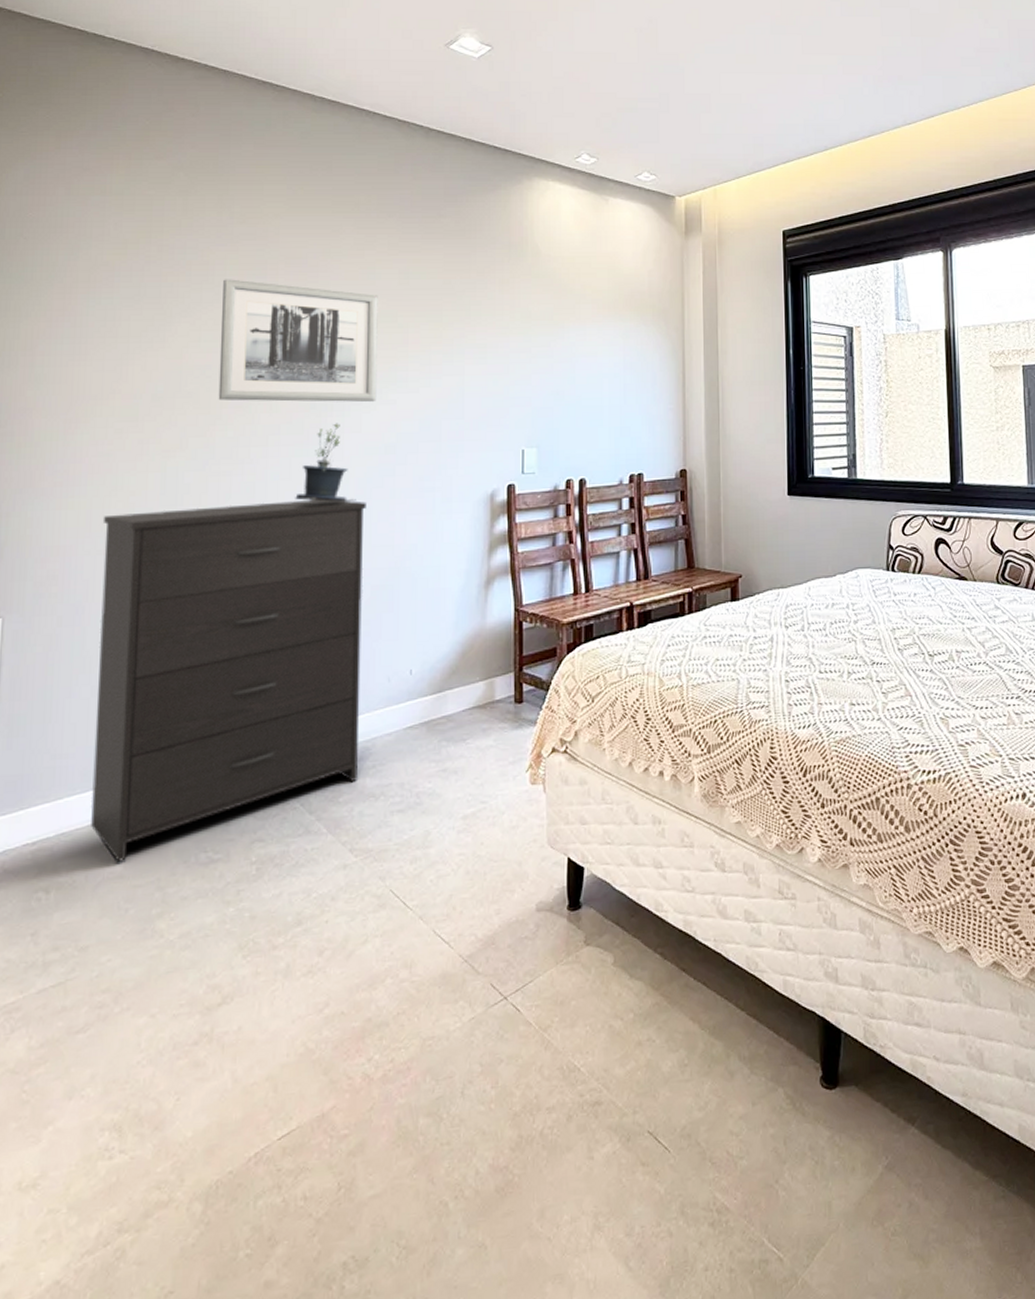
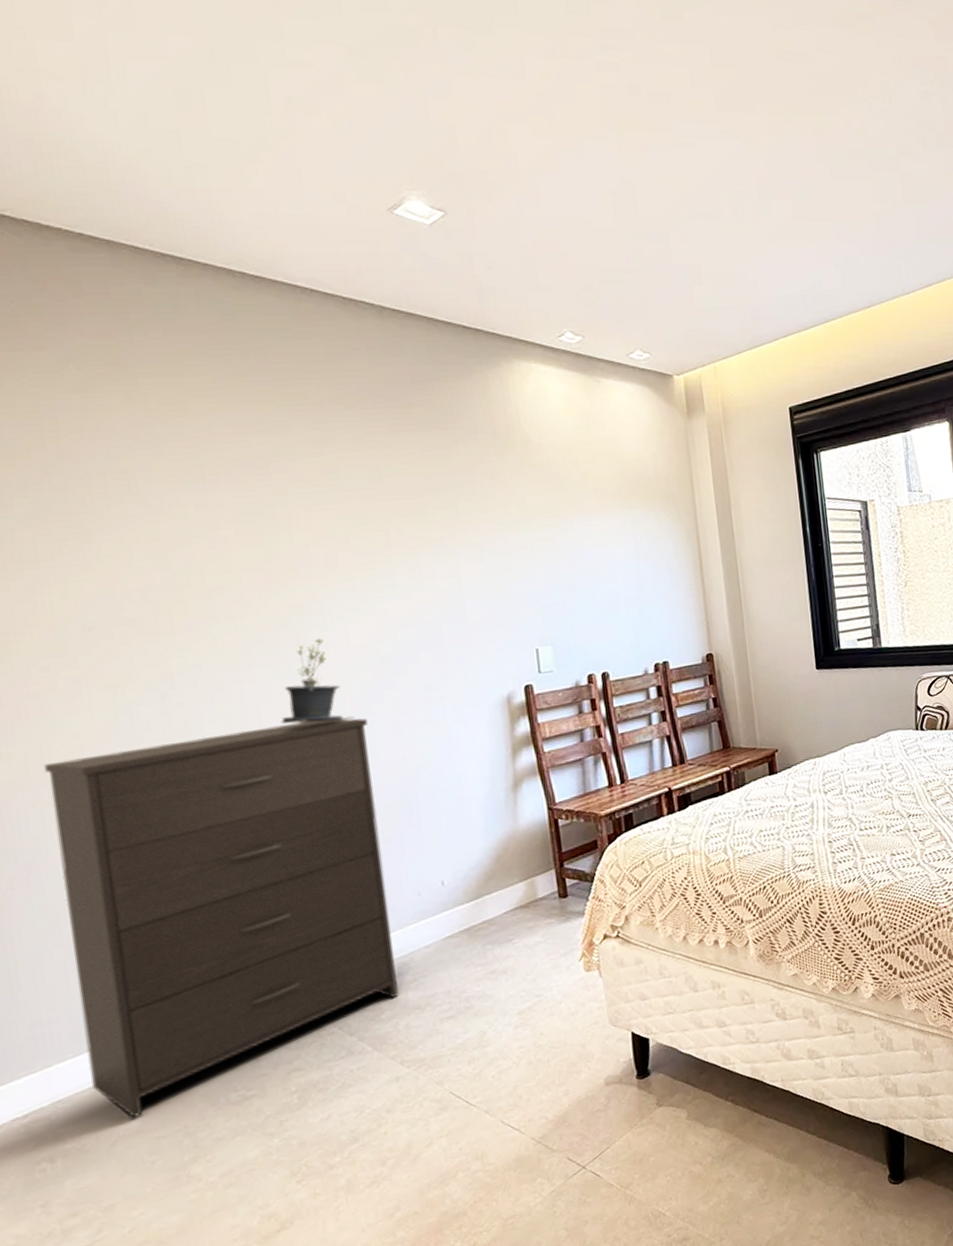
wall art: present [218,279,378,403] -> none [150,487,363,625]

